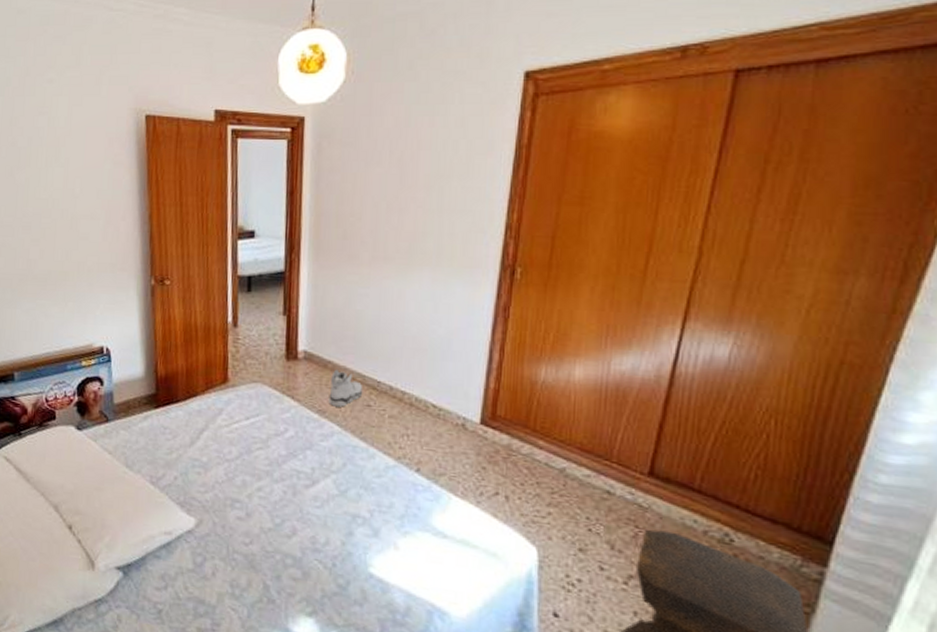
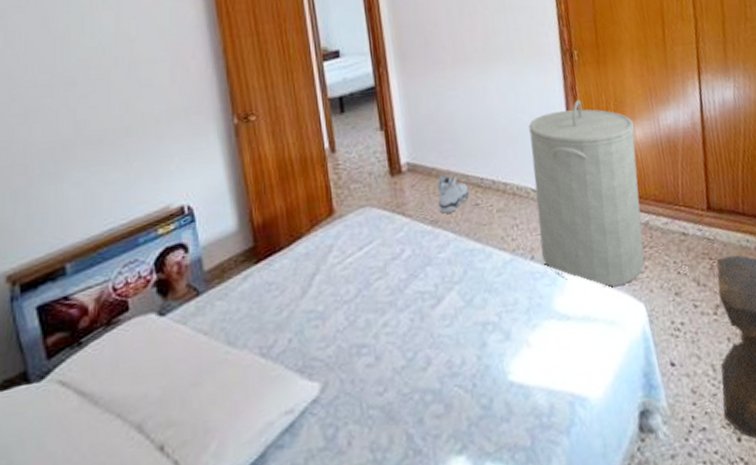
laundry hamper: none [430,323,576,523] -> present [528,100,645,288]

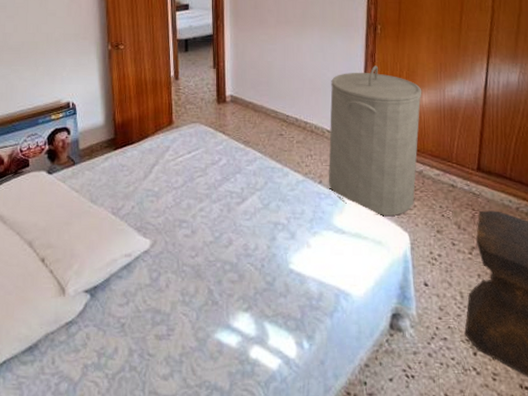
sneaker: present [437,175,470,214] -> none [251,108,277,137]

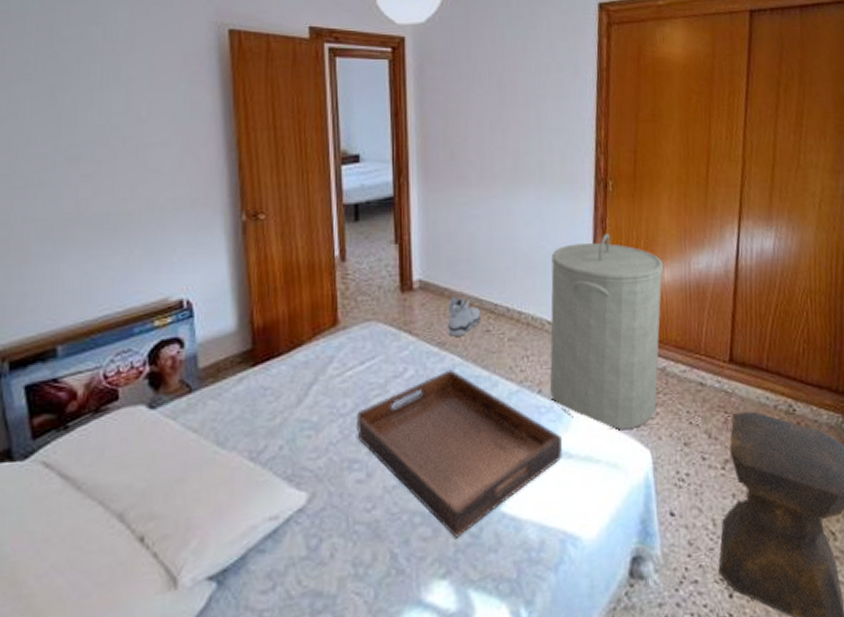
serving tray: none [185,161,338,284] -> present [357,369,563,538]
sneaker: none [251,108,277,137] -> present [448,296,482,337]

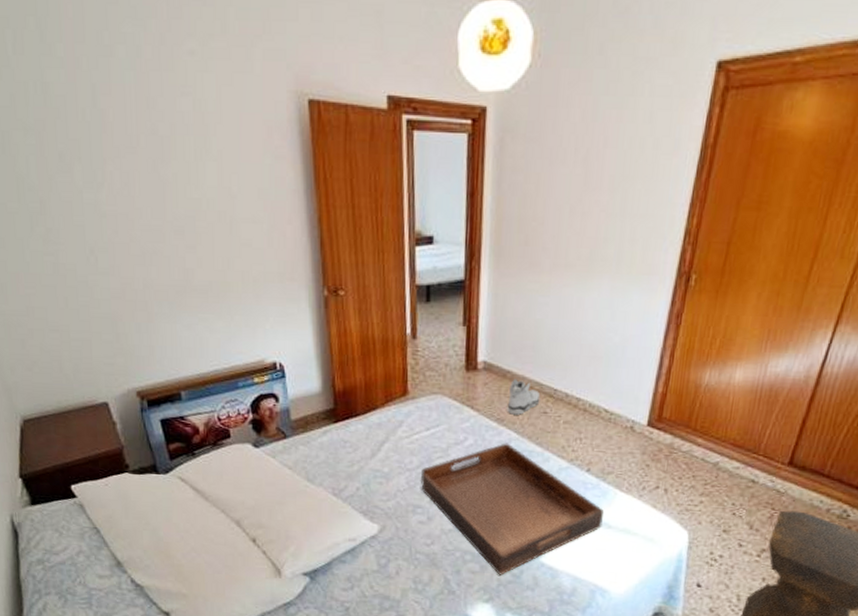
laundry hamper: present [550,233,664,430] -> none [599,329,738,511]

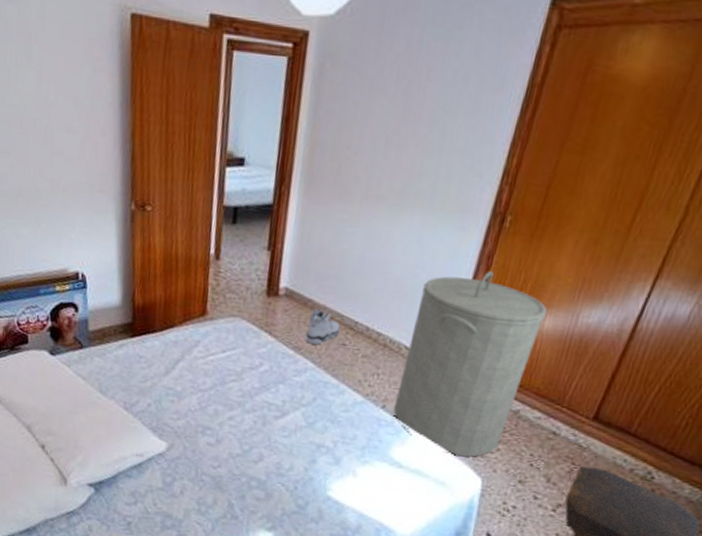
serving tray: present [421,443,605,575] -> none [212,372,397,505]
laundry hamper: none [599,329,738,511] -> present [394,271,548,457]

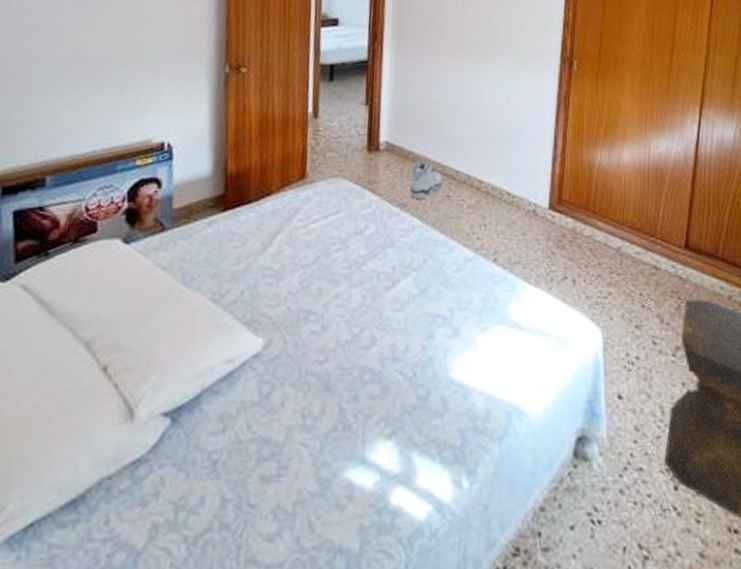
laundry hamper: present [394,271,548,457] -> none [506,111,624,306]

